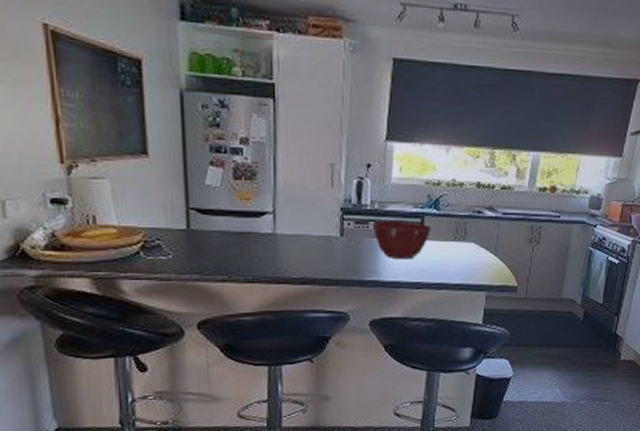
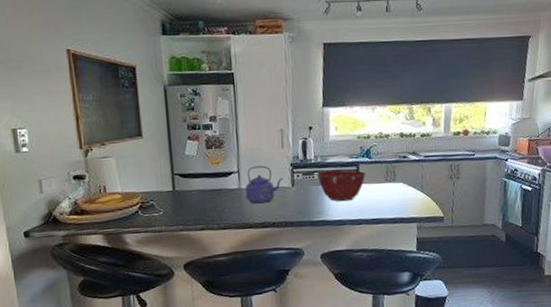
kettle: none [282,207,330,254] -> present [246,165,283,204]

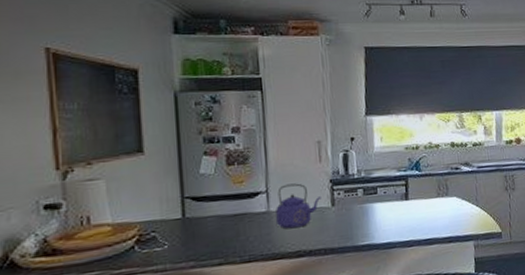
mixing bowl: present [317,170,366,202] -> none [360,185,416,222]

